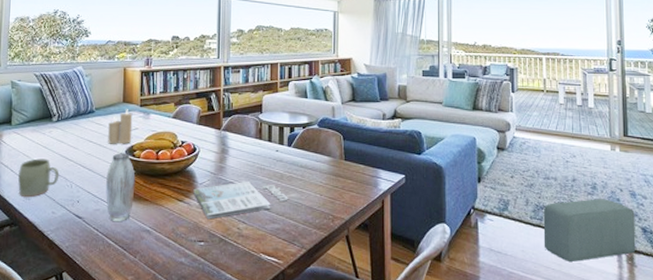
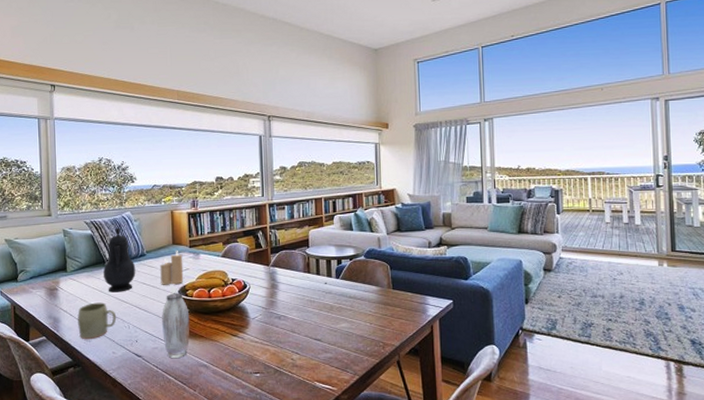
coffeepot: none [49,82,83,149] -> present [103,228,136,293]
magazine: present [193,182,288,220] -> none [246,314,339,352]
pouf: present [543,199,636,262] -> none [591,313,685,375]

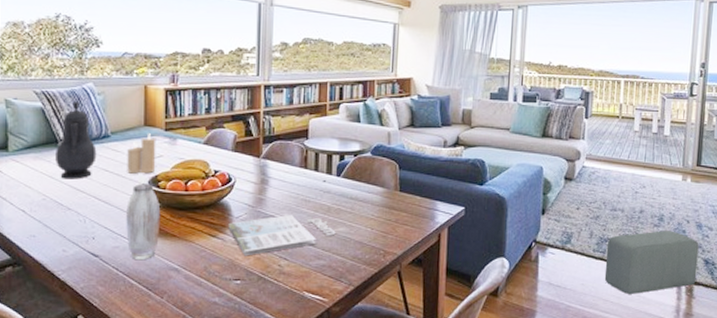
mug: present [78,302,117,339] -> none [20,190,70,233]
magazine: none [246,314,339,352] -> present [228,215,336,256]
pouf: none [591,313,685,375] -> present [604,230,699,294]

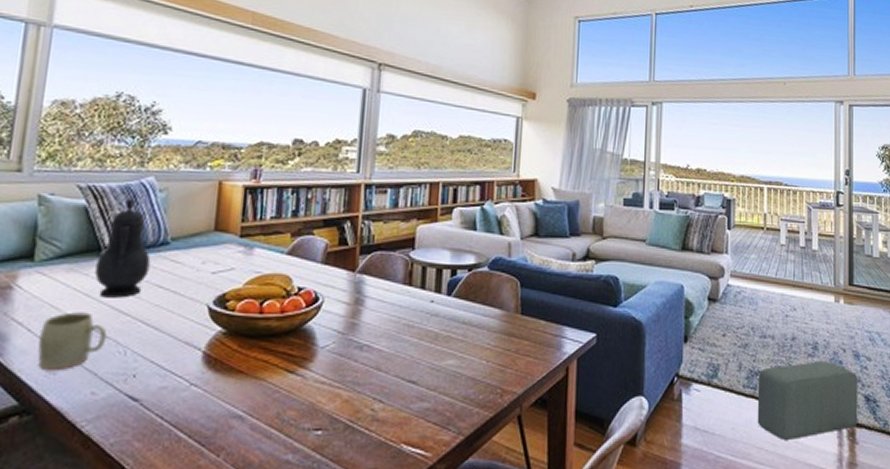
mug: none [20,190,70,233] -> present [37,312,108,370]
vase: present [126,184,161,261] -> none [178,304,226,406]
candle: present [127,133,156,174] -> none [187,240,228,292]
magazine: present [228,215,336,256] -> none [311,344,444,398]

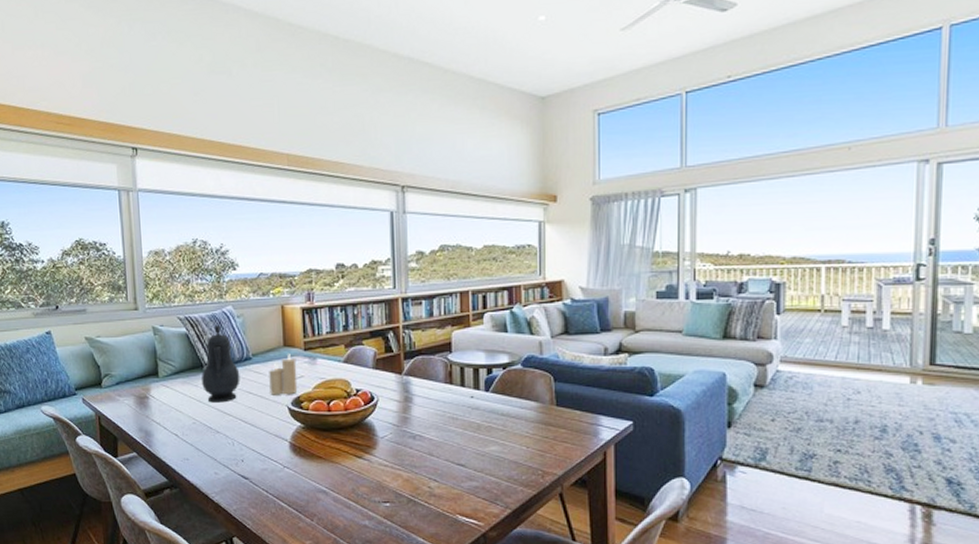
mug: present [37,312,108,370] -> none [173,414,219,456]
candle: none [187,240,228,292] -> present [269,354,298,395]
pouf: present [757,361,858,440] -> none [811,444,938,520]

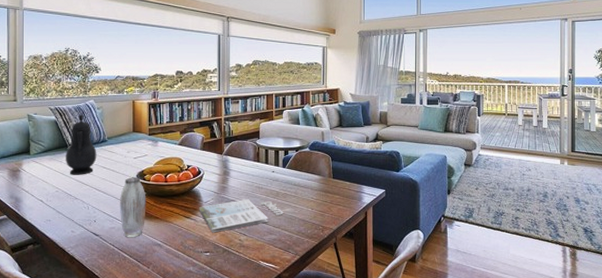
candle: present [269,354,298,395] -> none [120,138,142,170]
vase: none [272,405,306,483] -> present [120,177,146,238]
magazine: none [374,434,488,478] -> present [199,199,283,233]

